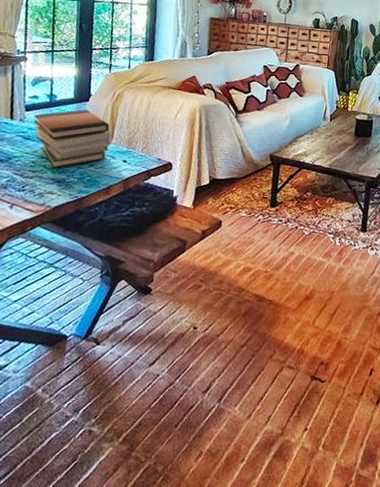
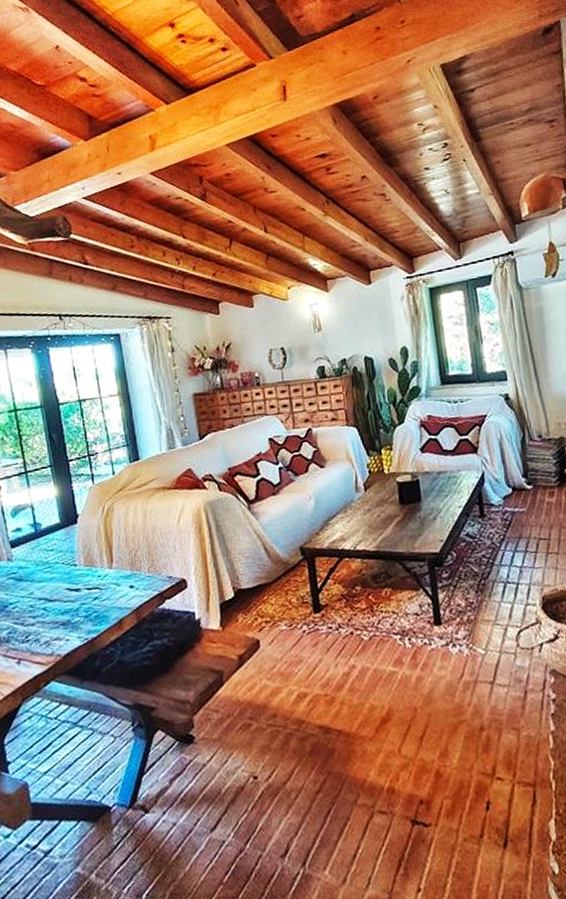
book stack: present [33,109,112,169] -> none [22,532,111,610]

